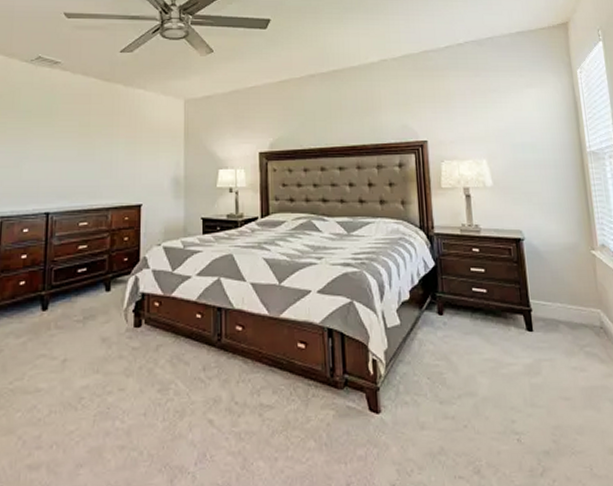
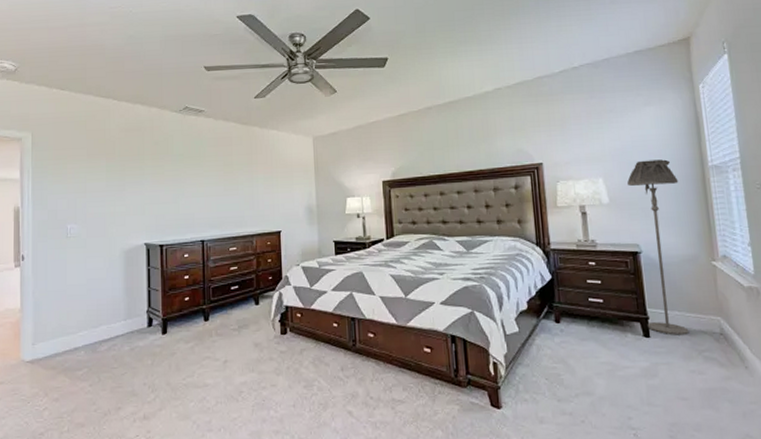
floor lamp: none [510,143,571,329] -> present [627,159,689,335]

